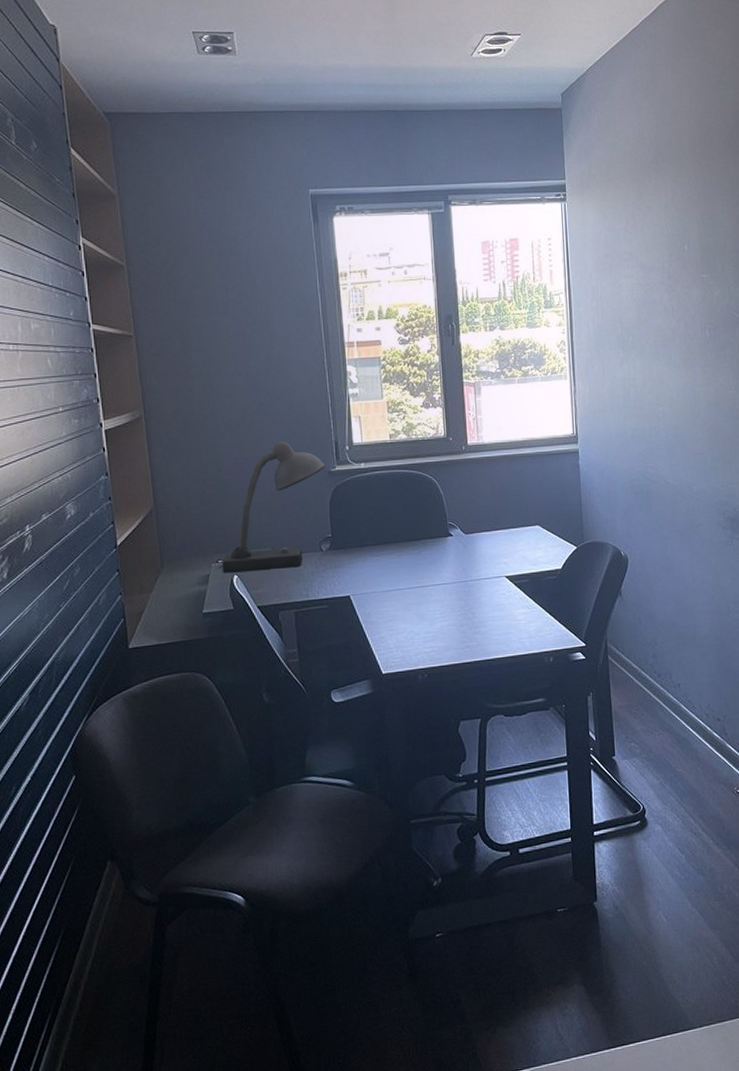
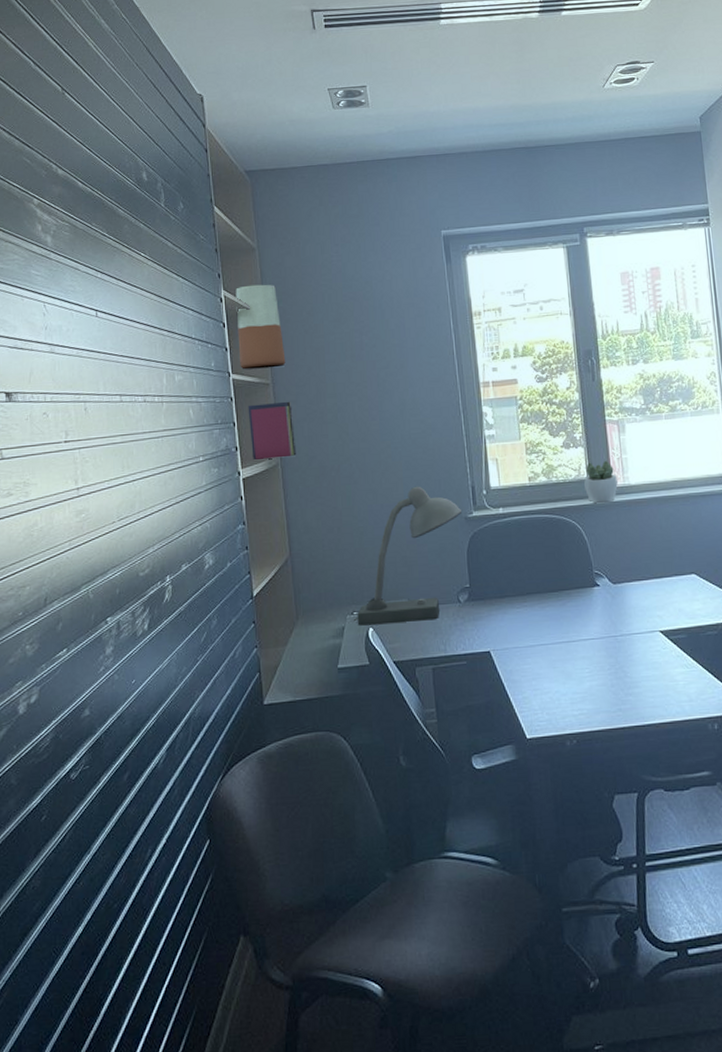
vase: none [95,233,149,321] -> present [235,284,286,370]
books: none [109,354,161,411] -> present [248,401,297,460]
succulent plant: none [441,420,472,460] -> present [583,460,618,504]

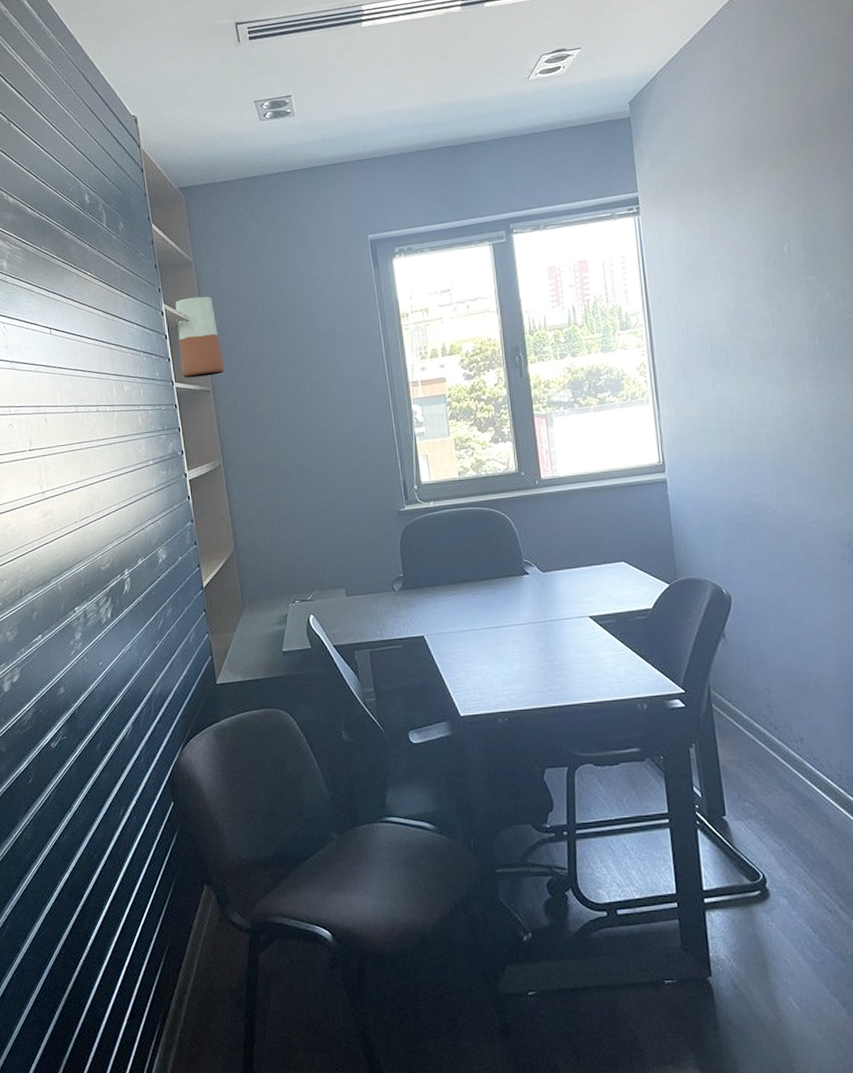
books: present [248,401,297,460] -> none [191,406,238,462]
desk lamp: present [353,486,462,626] -> none [295,482,395,613]
succulent plant: present [583,460,618,504] -> none [512,453,546,496]

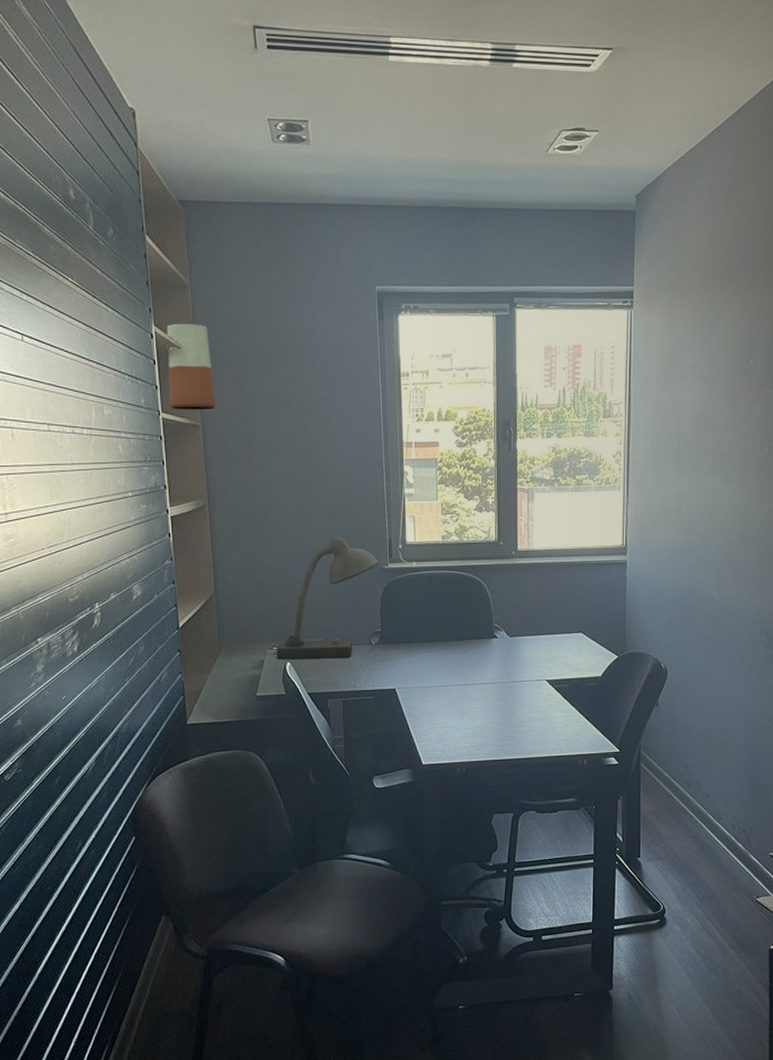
desk lamp: none [295,482,395,613] -> present [272,536,379,660]

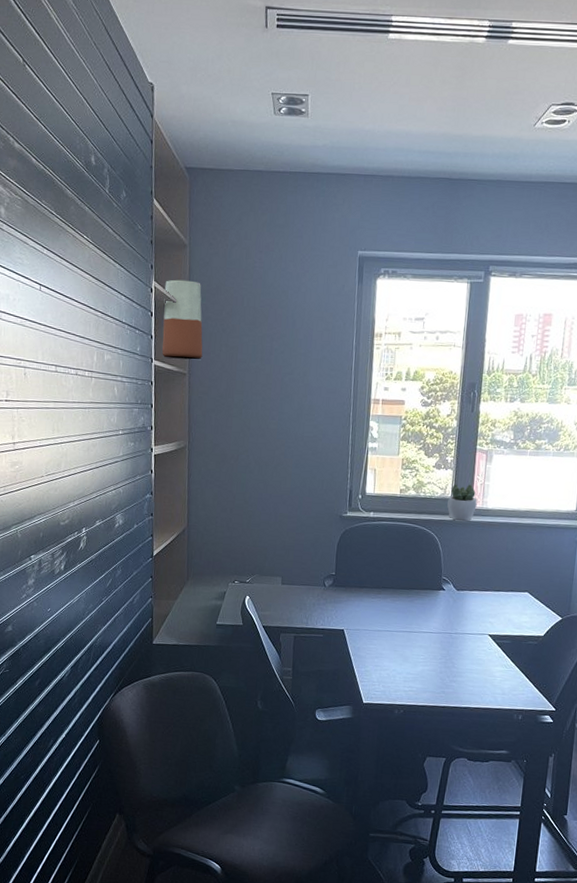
desk lamp: present [272,536,379,660] -> none [234,483,339,597]
succulent plant: none [491,525,522,565] -> present [446,484,477,522]

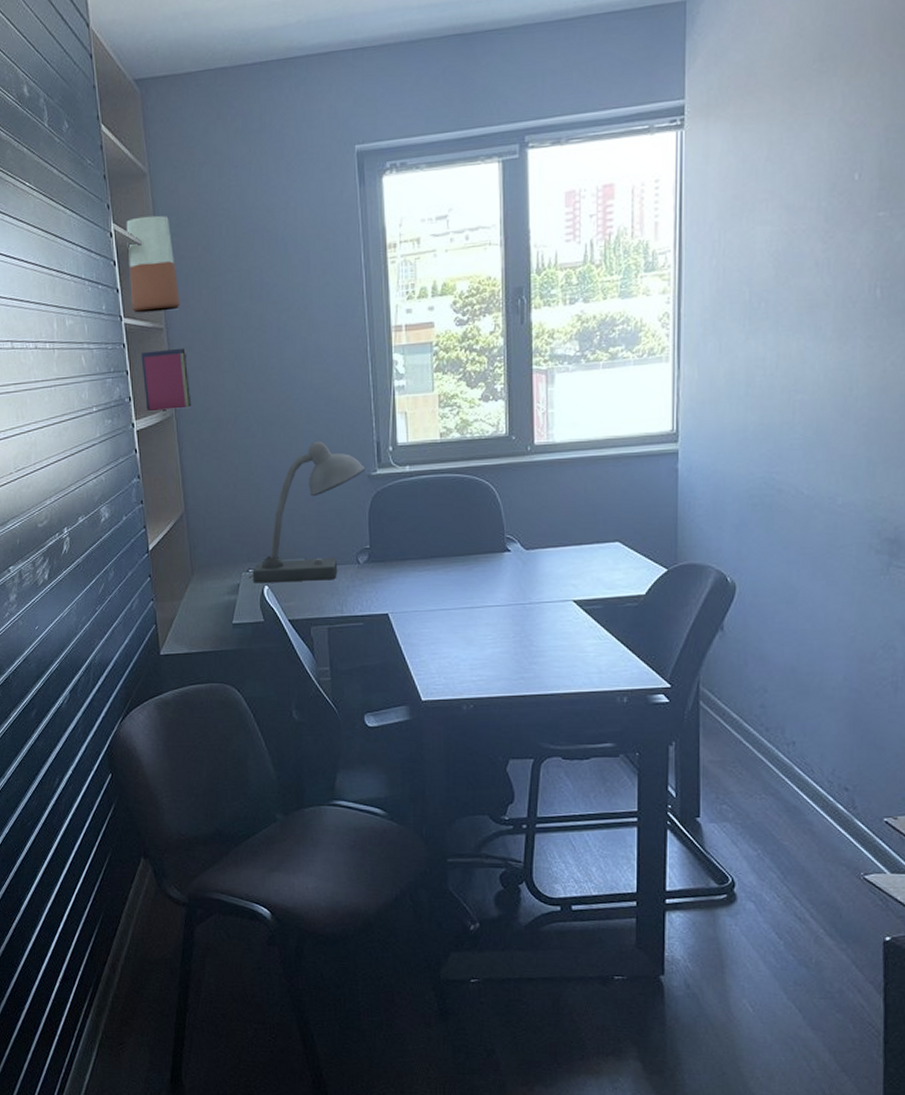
books: none [164,390,204,442] -> present [141,347,192,411]
desk lamp: none [234,483,339,597] -> present [248,441,366,583]
succulent plant: present [446,484,477,522] -> none [501,414,540,463]

